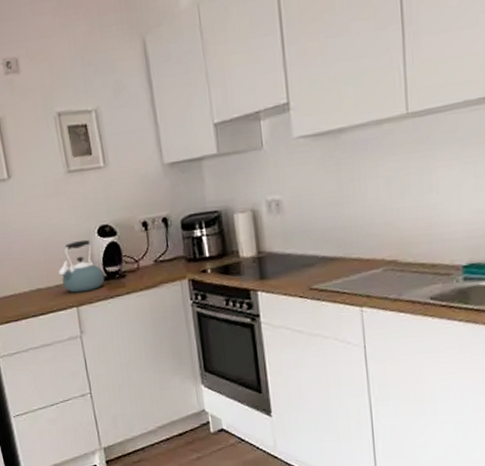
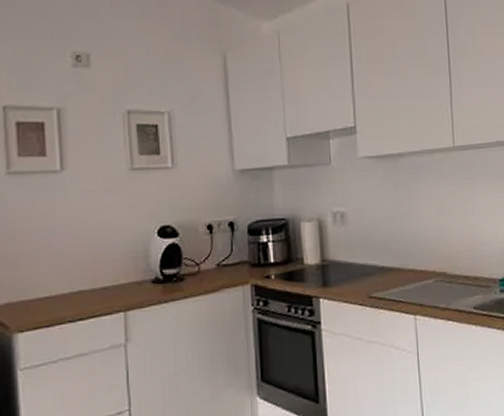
kettle: present [58,239,105,293] -> none [107,239,161,296]

